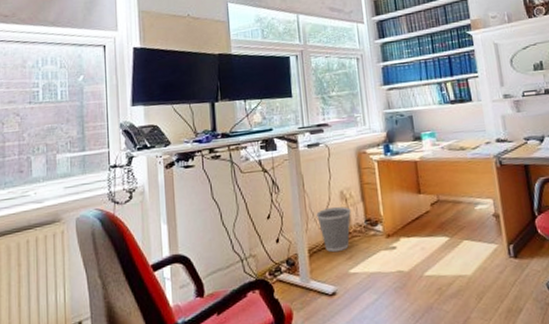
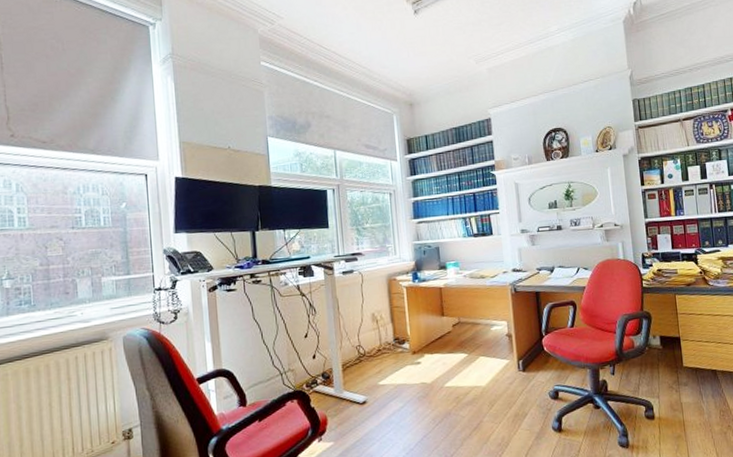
wastebasket: present [316,207,351,253] -> none [350,327,381,367]

